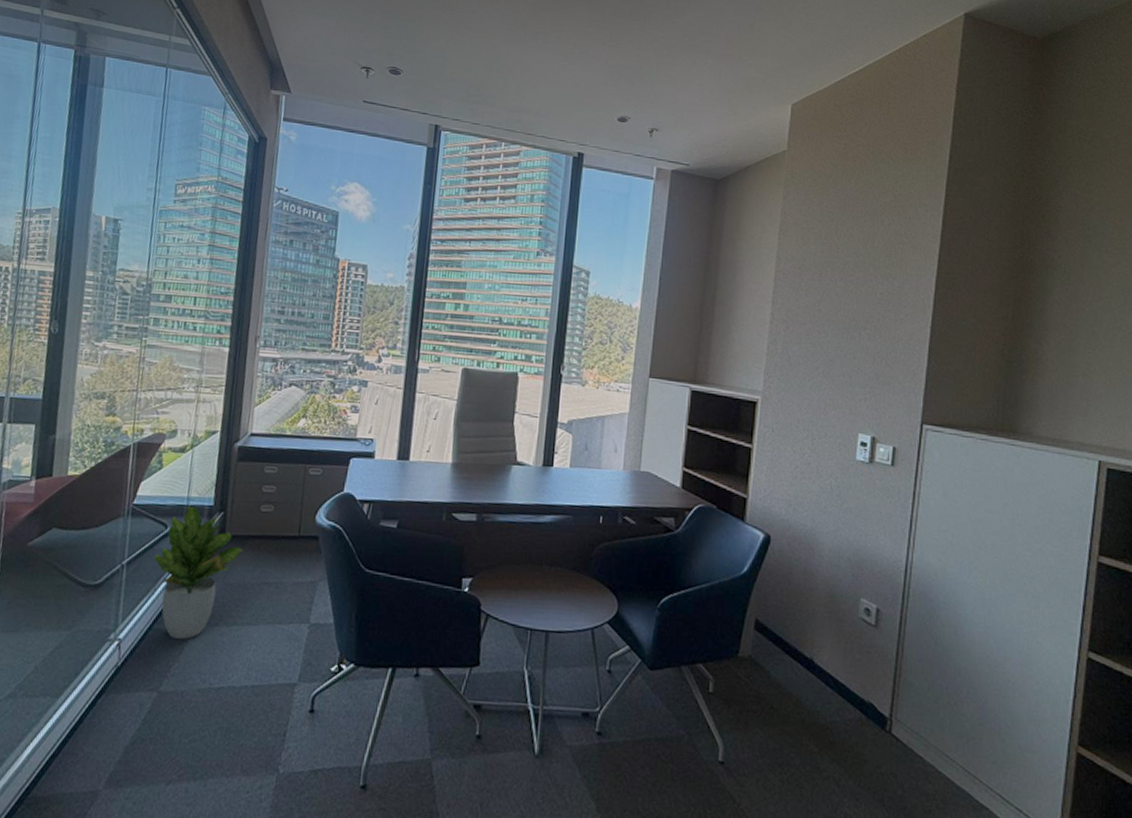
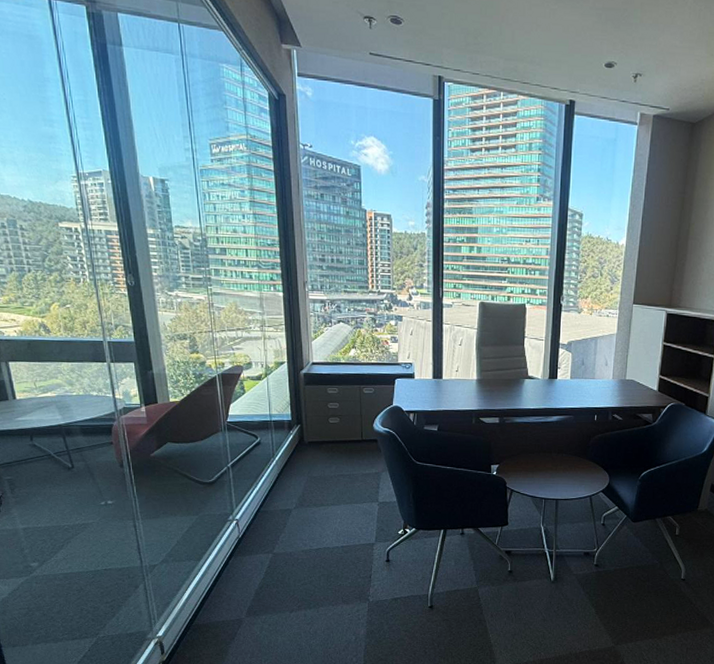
potted plant: present [154,505,244,639] -> none [251,421,320,517]

